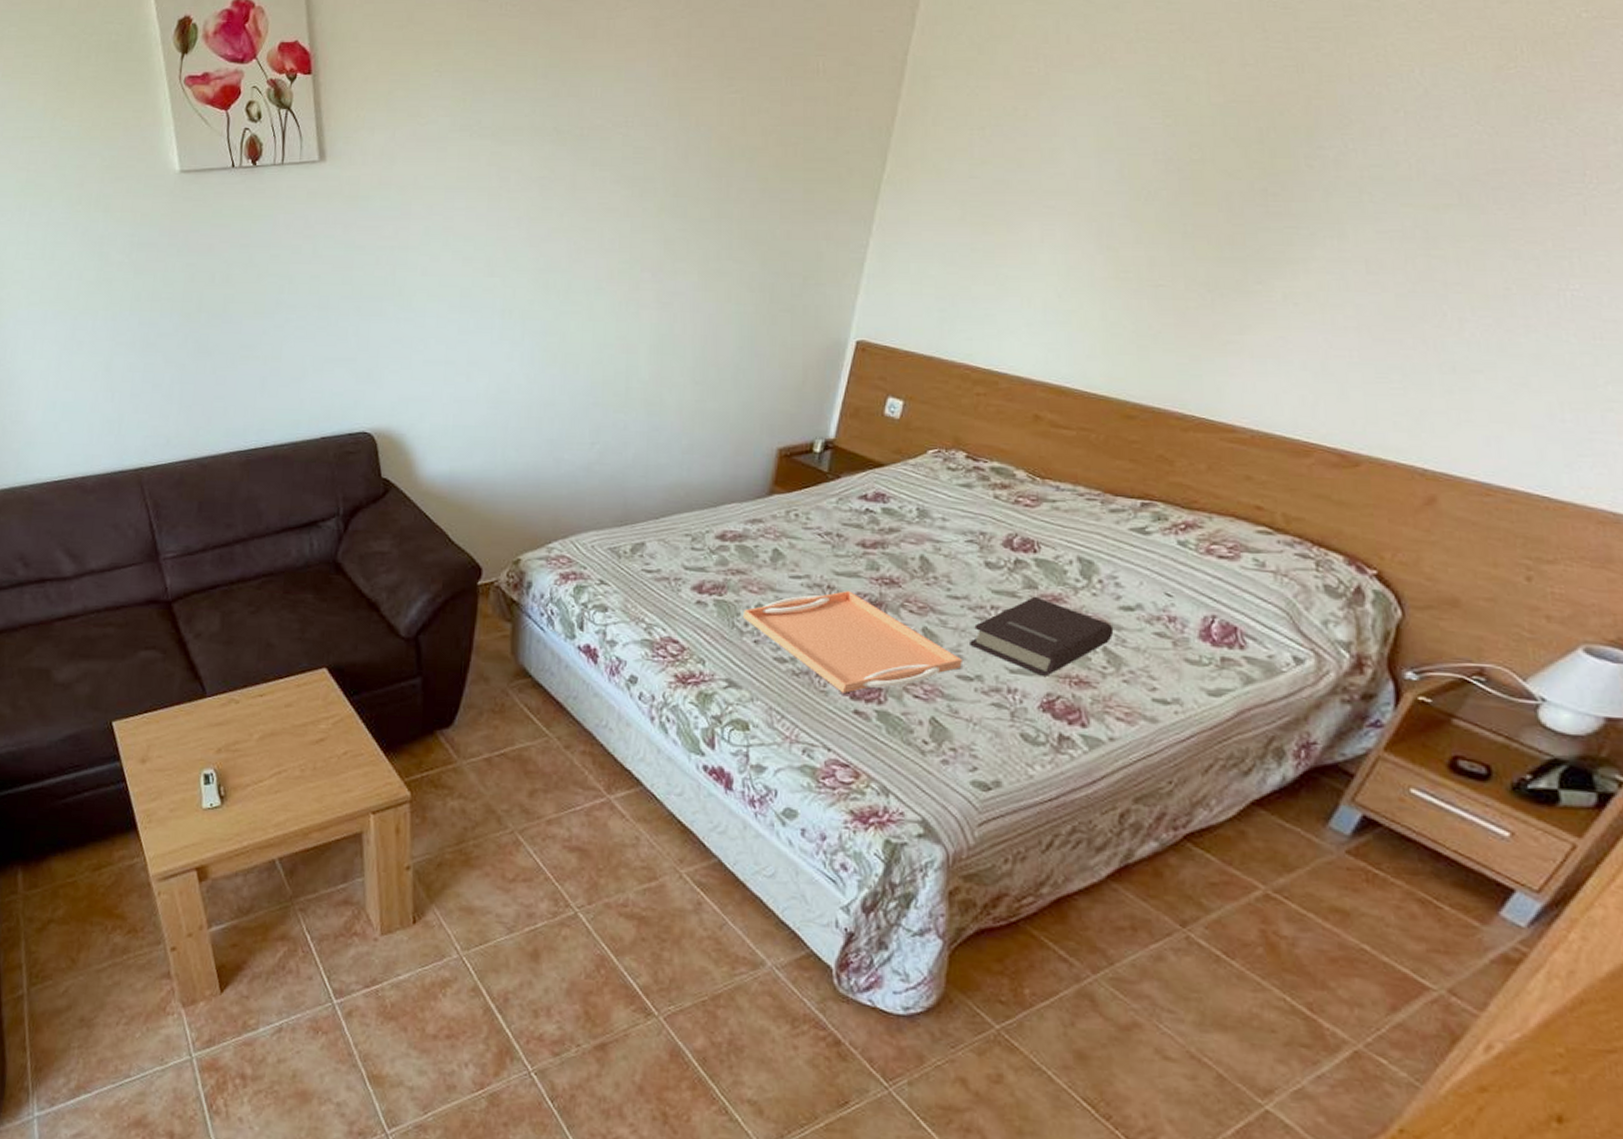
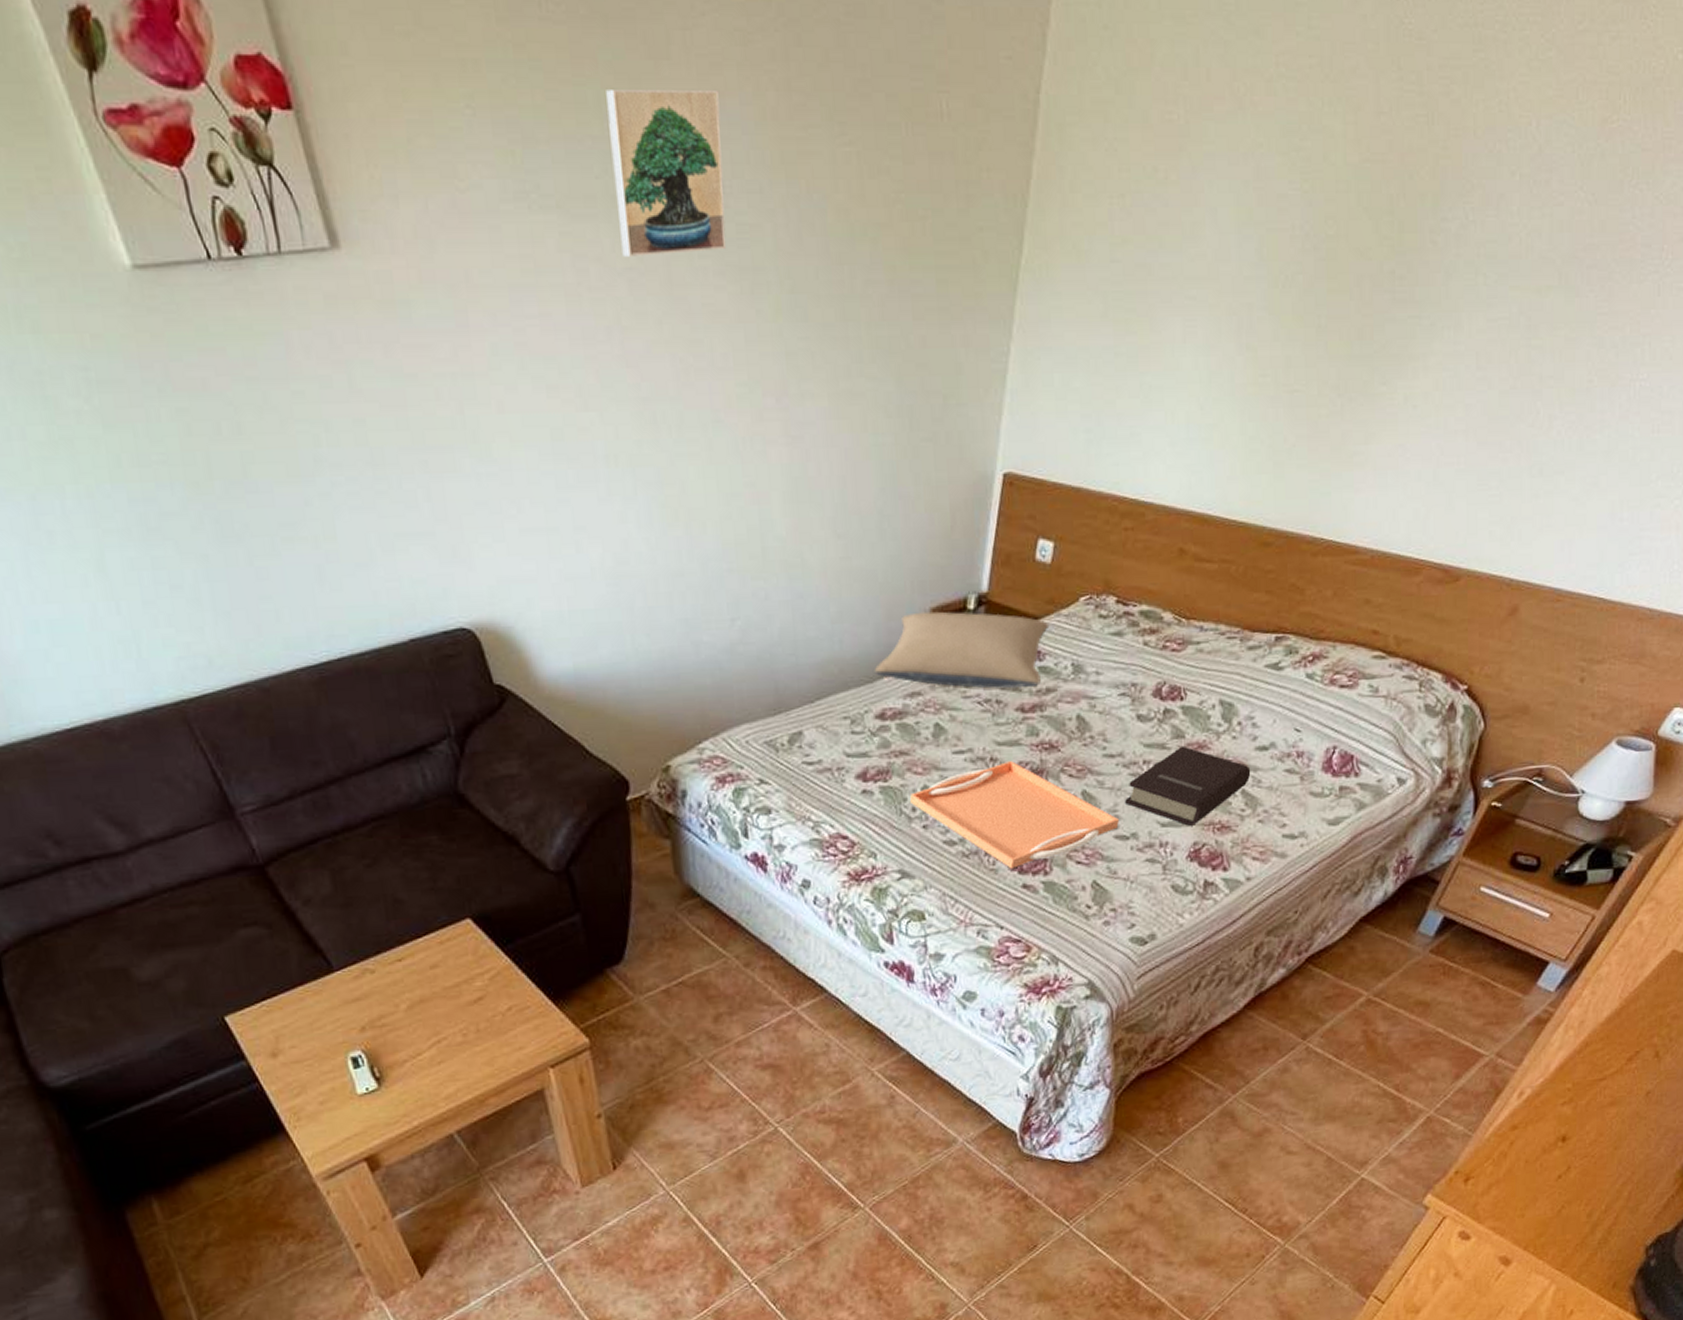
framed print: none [538,57,632,169] -> present [606,88,727,256]
pillow: none [718,450,896,526] -> present [874,611,1050,689]

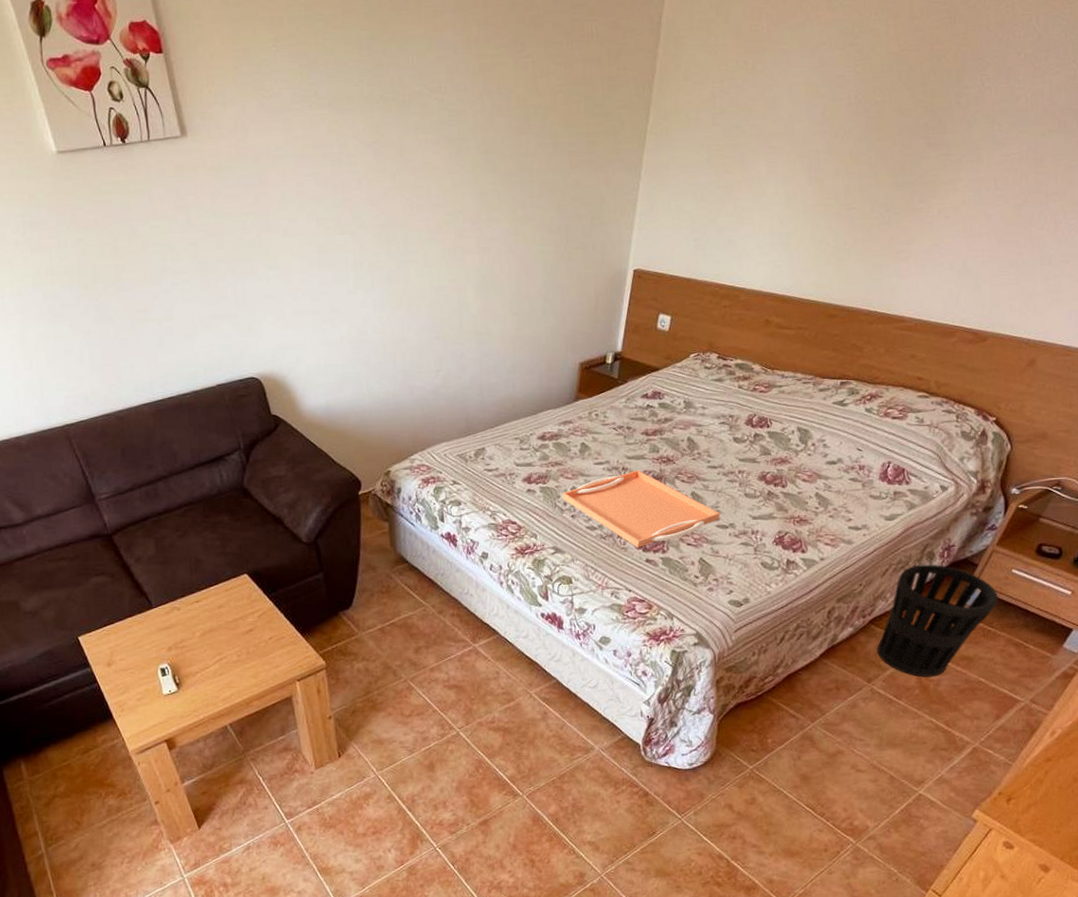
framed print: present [606,88,727,256] -> none [364,27,441,134]
pillow: present [874,611,1050,689] -> none [537,364,667,419]
book: present [1125,745,1251,826] -> none [725,460,823,519]
wastebasket: none [1314,882,1463,1031] -> present [876,564,999,678]

